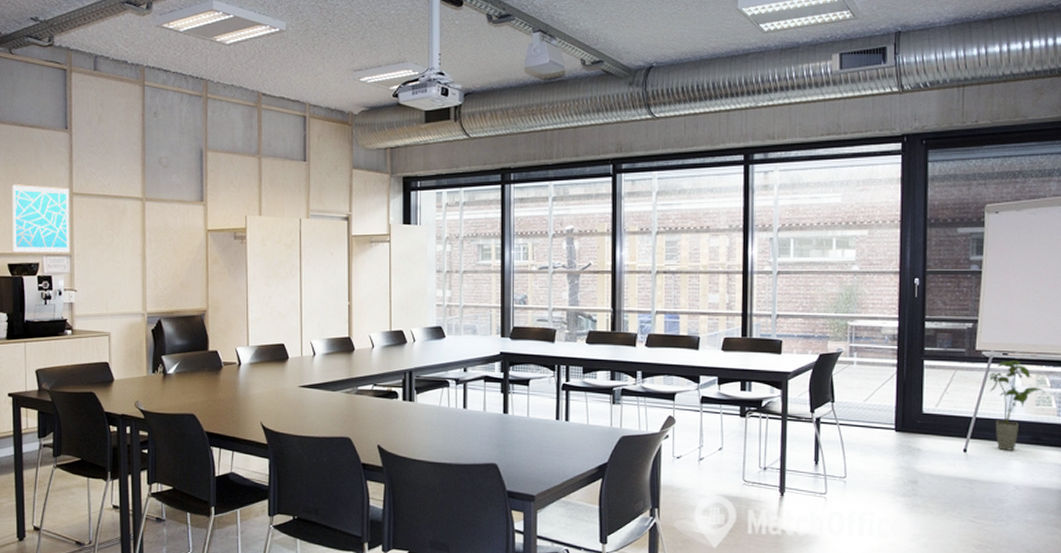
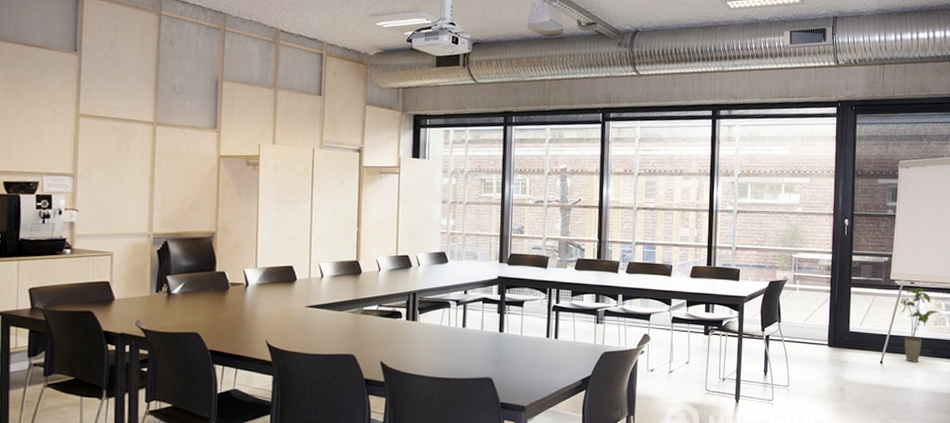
wall art: present [12,184,70,253] -> none [10,102,76,173]

